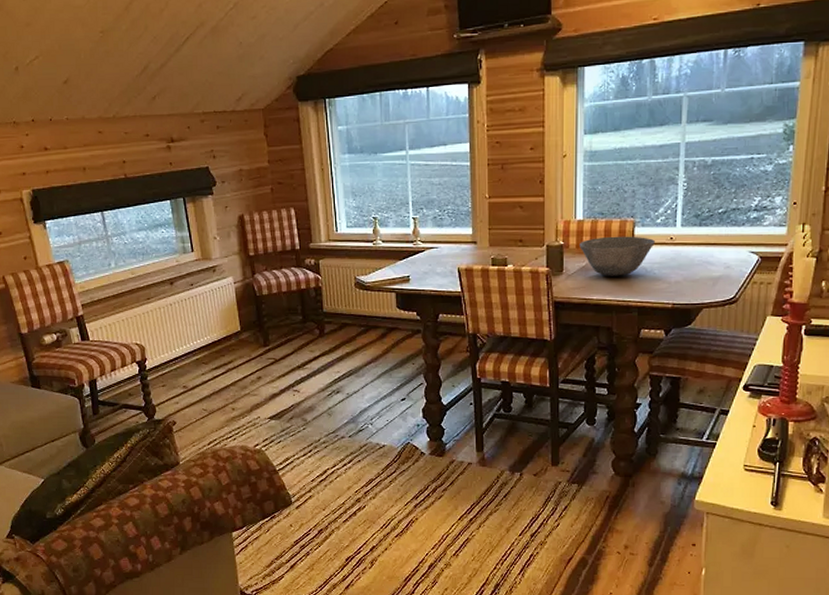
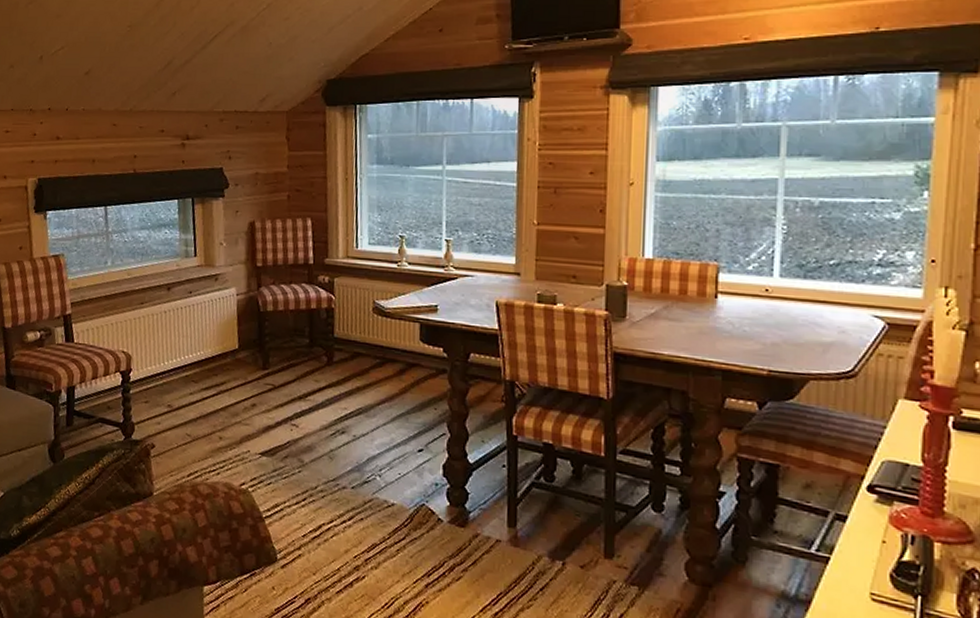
bowl: present [579,236,655,276] -> none [648,281,745,330]

